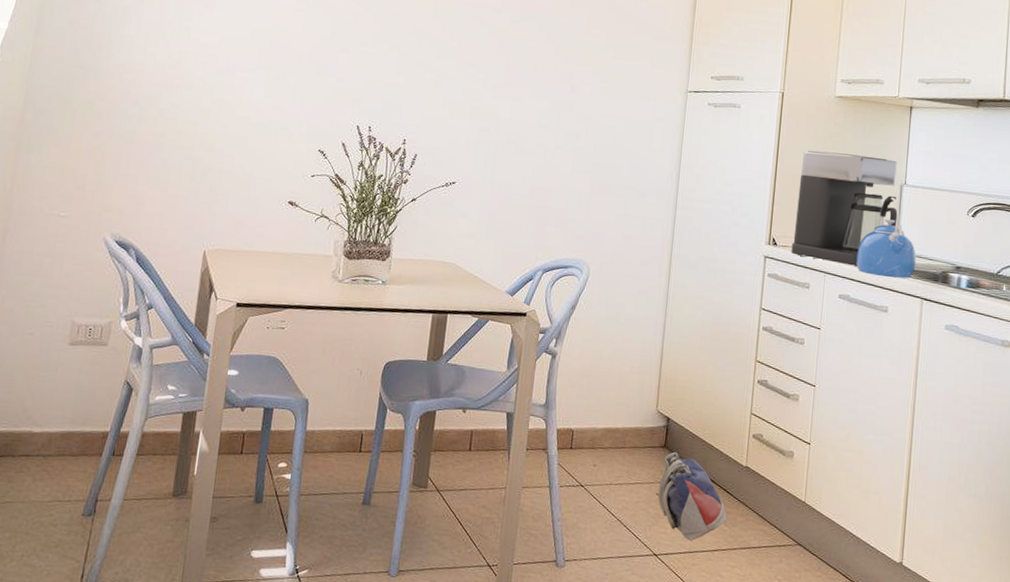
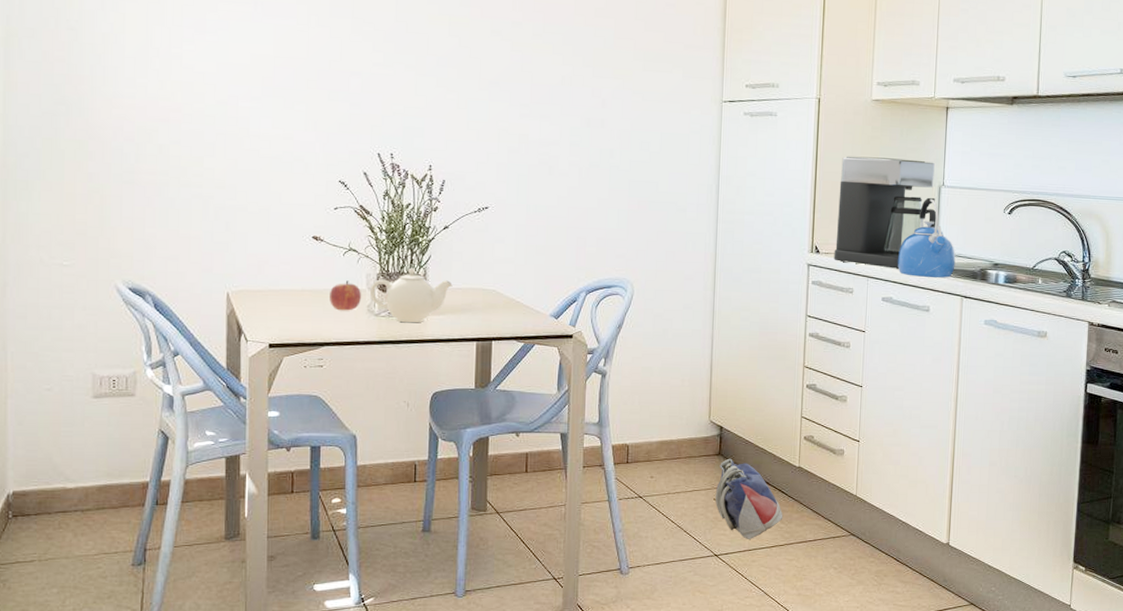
fruit: none [297,246,329,276] -> present [330,280,362,311]
teapot: none [335,237,415,292] -> present [369,267,453,323]

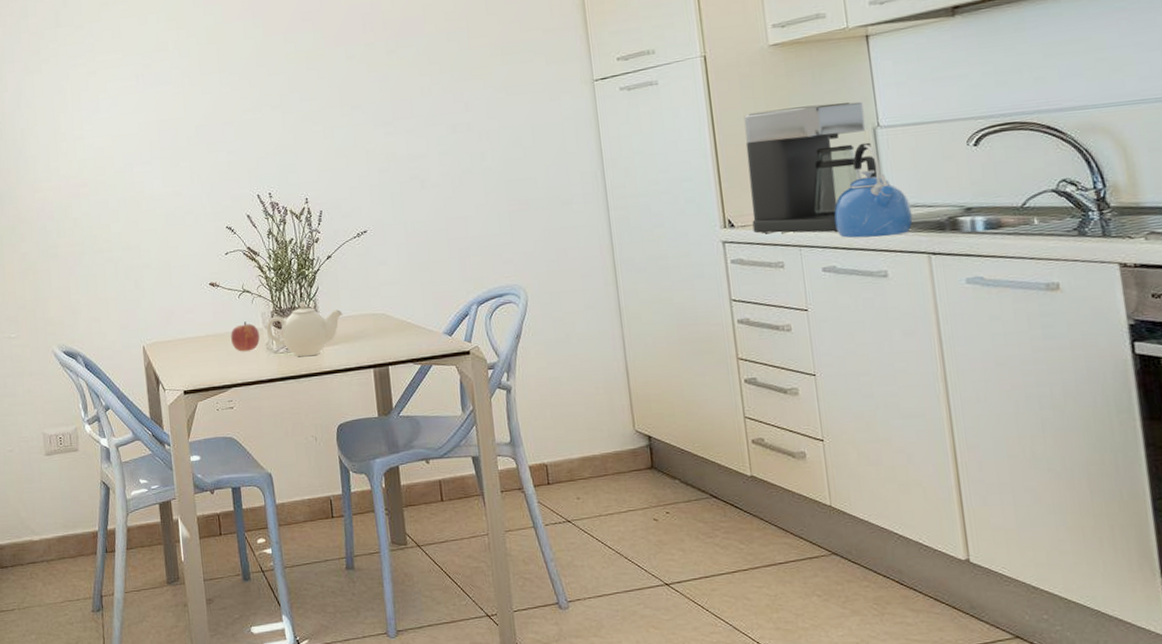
tote bag: present [715,458,783,539] -> none [654,471,742,564]

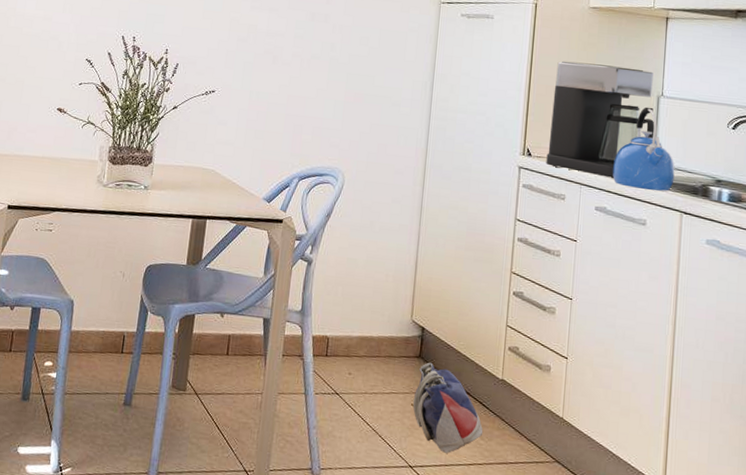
fruit: present [231,321,260,352] -> none [65,151,94,180]
teapot: present [266,301,343,357] -> none [100,143,176,197]
tote bag: none [654,471,742,564] -> present [412,362,484,453]

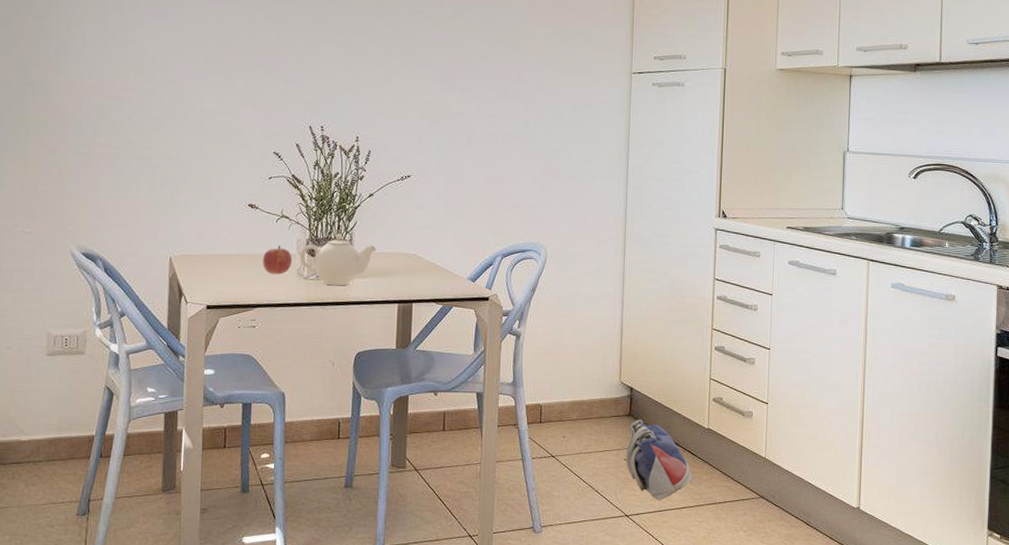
fruit: none [65,151,94,180] -> present [263,245,293,275]
teapot: none [100,143,176,197] -> present [299,233,377,286]
coffee maker: present [546,61,655,179] -> none [741,123,842,234]
kettle: present [612,106,675,192] -> none [803,163,862,242]

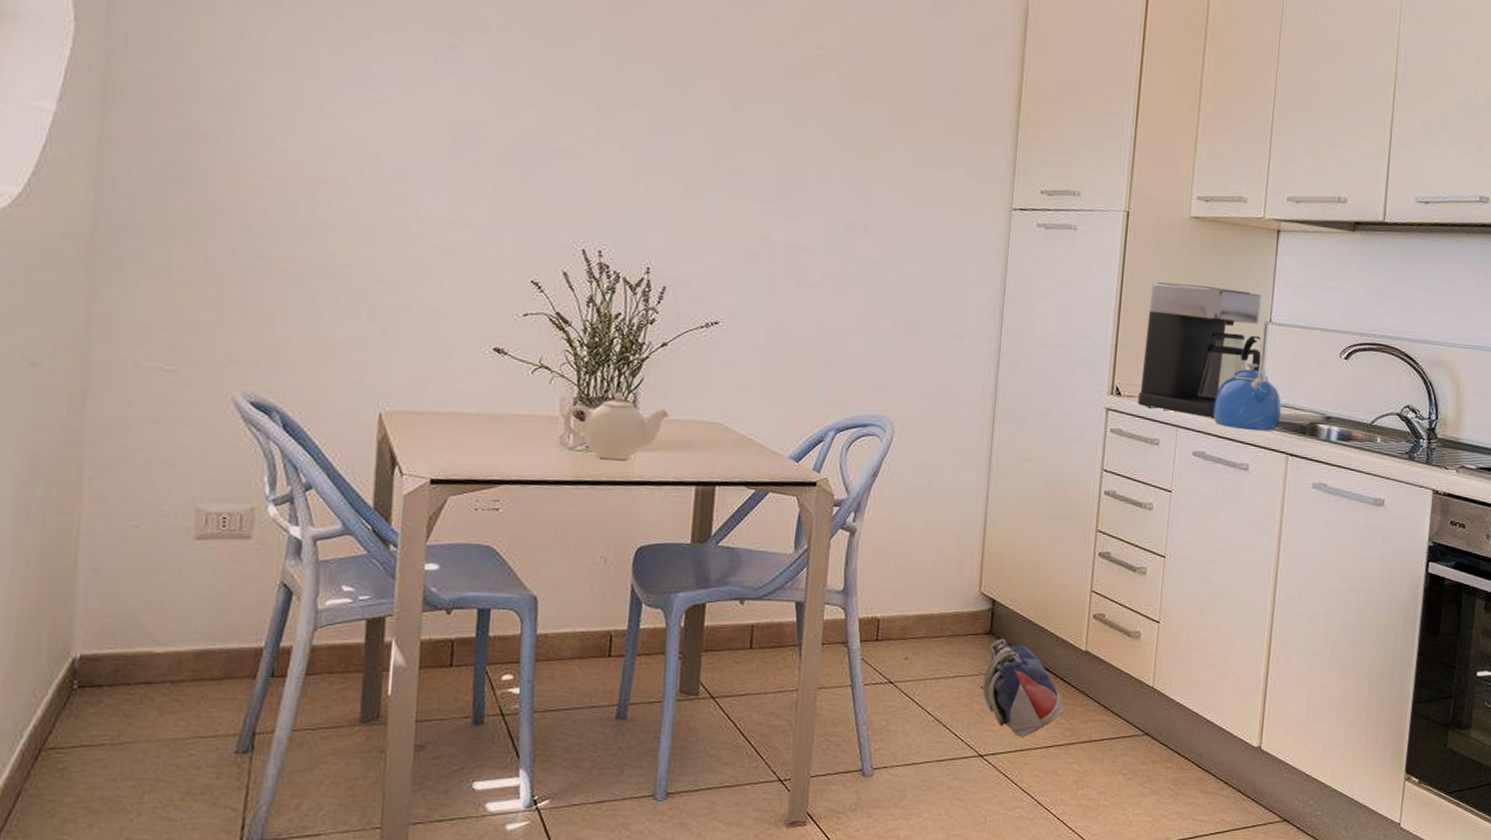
fruit: present [263,245,293,275] -> none [511,404,554,443]
coffee maker: none [741,123,842,234] -> present [1137,281,1261,420]
kettle: none [803,163,862,242] -> present [1212,335,1282,432]

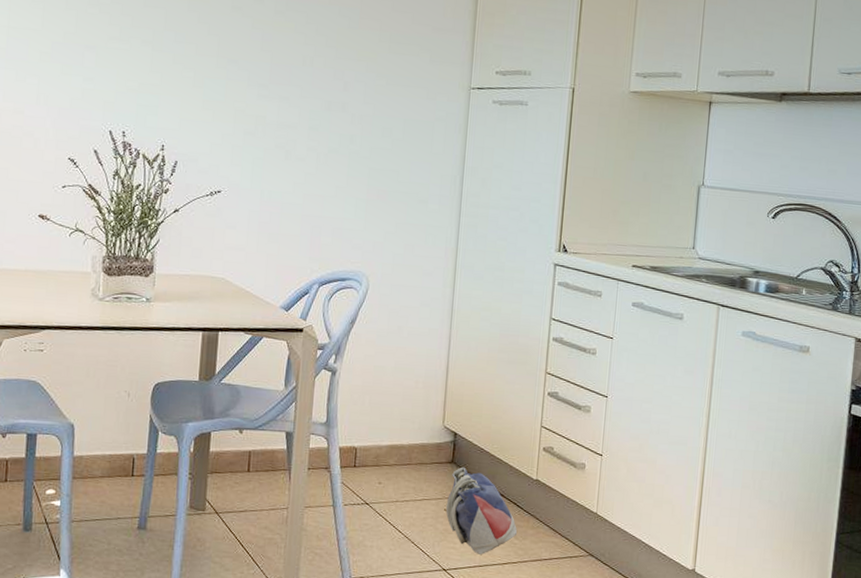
teapot: present [563,392,669,461] -> none [94,251,181,310]
coffee maker: present [1137,281,1261,420] -> none [582,150,695,274]
kettle: present [1212,335,1282,432] -> none [650,197,714,285]

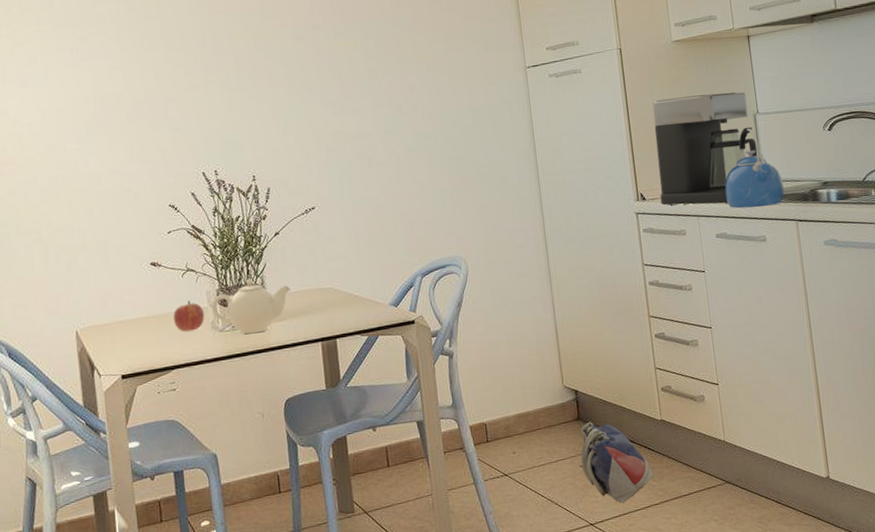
fruit: none [53,262,87,294] -> present [173,301,205,332]
teapot: none [94,251,181,310] -> present [211,278,291,335]
coffee maker: none [582,150,695,274] -> present [652,92,758,206]
kettle: none [650,197,714,285] -> present [724,126,785,209]

